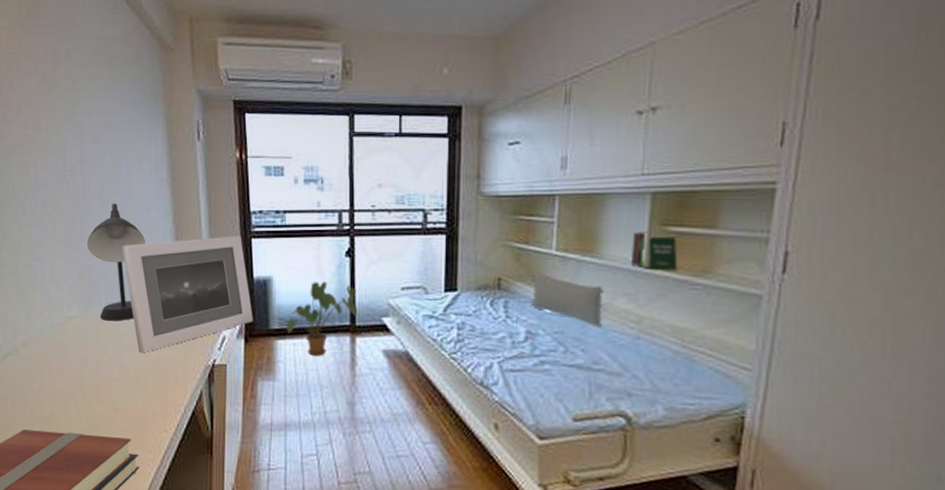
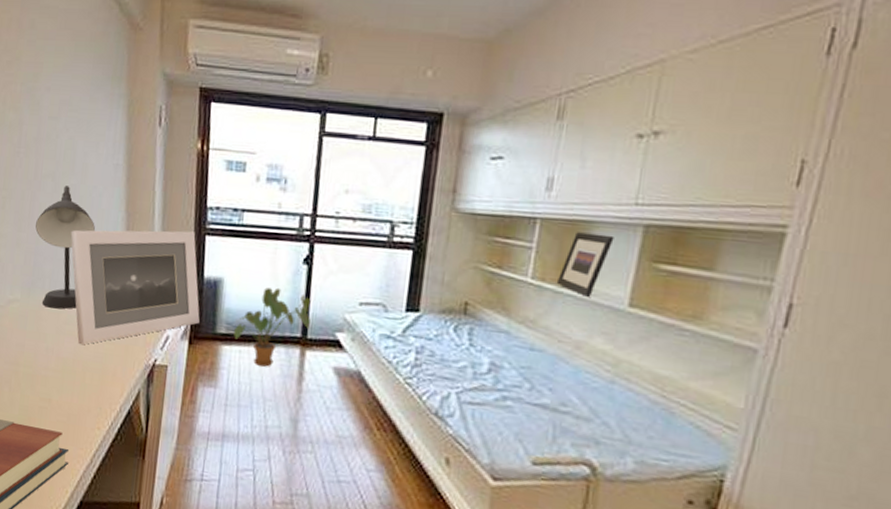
pillow: present [530,271,604,327] -> none [497,299,581,367]
picture frame: none [578,204,626,262] -> present [556,232,614,297]
books: present [631,231,678,271] -> none [614,266,668,312]

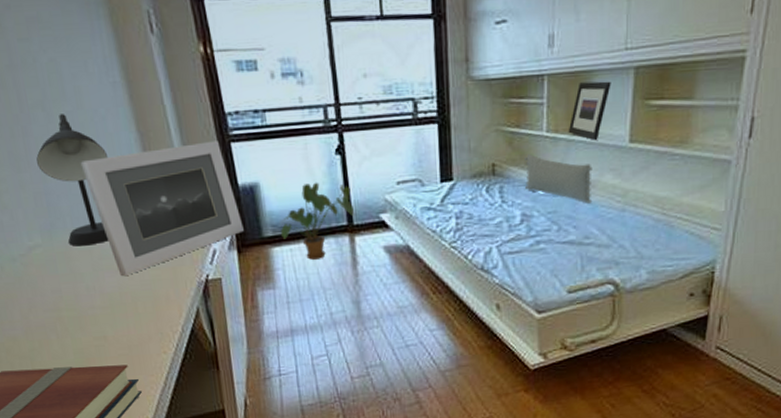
pillow: none [497,299,581,367] -> present [524,154,593,204]

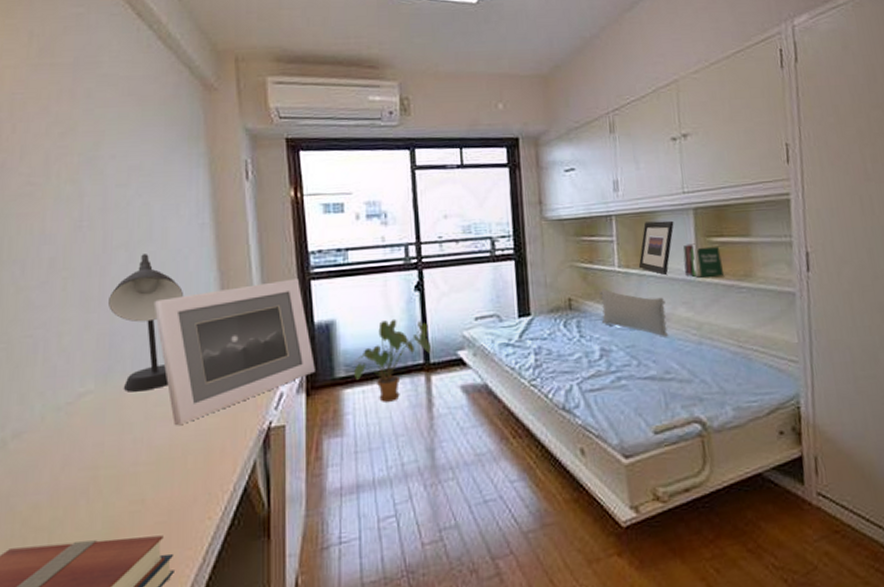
books: none [617,107,659,145] -> present [682,243,725,279]

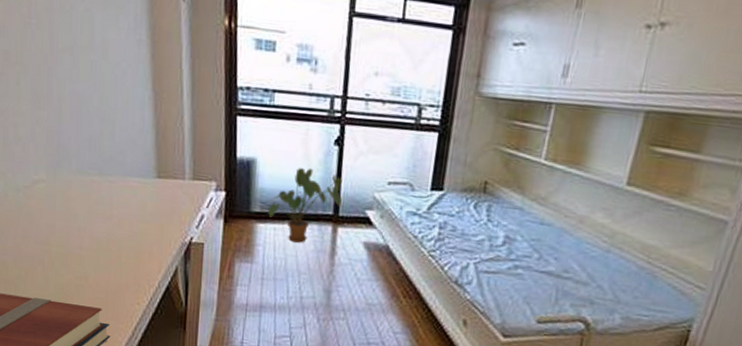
desk lamp: present [109,254,183,392] -> none [56,61,121,189]
picture frame: present [153,279,315,426] -> none [95,108,234,225]
pillow: present [599,289,669,337] -> none [512,178,585,238]
picture frame: present [638,220,674,275] -> none [566,117,619,177]
books: present [682,243,725,279] -> none [614,148,661,190]

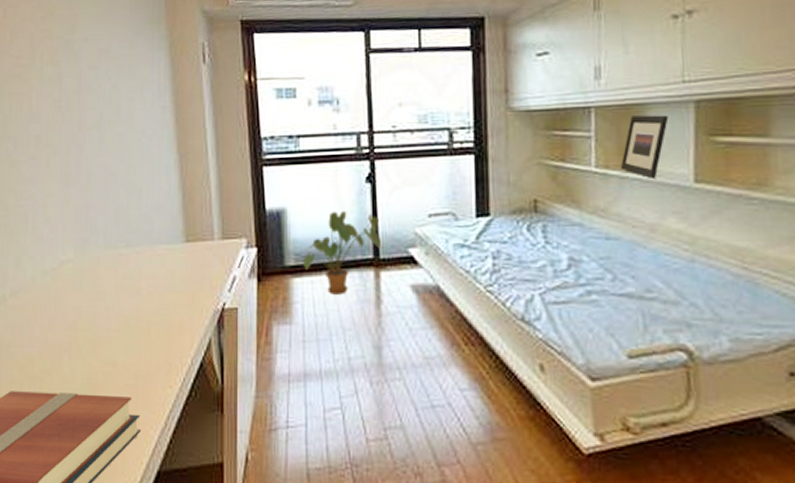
picture frame: none [566,117,619,177] -> present [620,115,669,178]

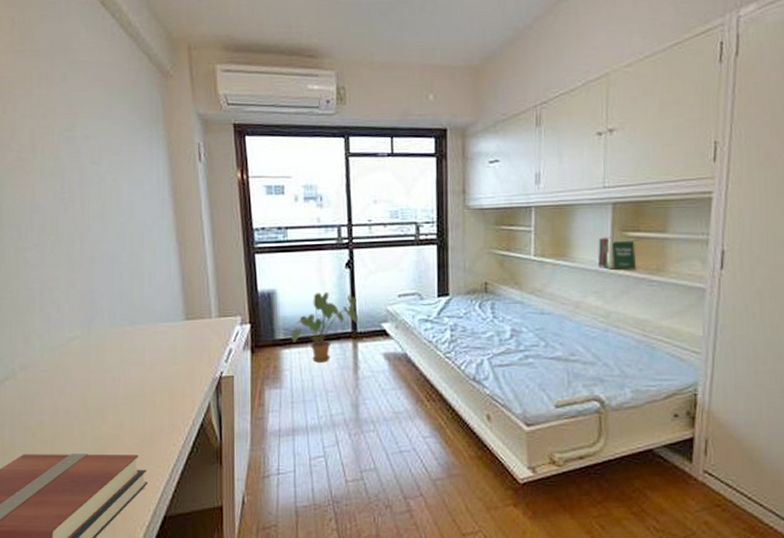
picture frame: present [620,115,669,178] -> none [553,214,592,265]
books: none [677,143,731,185] -> present [598,237,637,271]

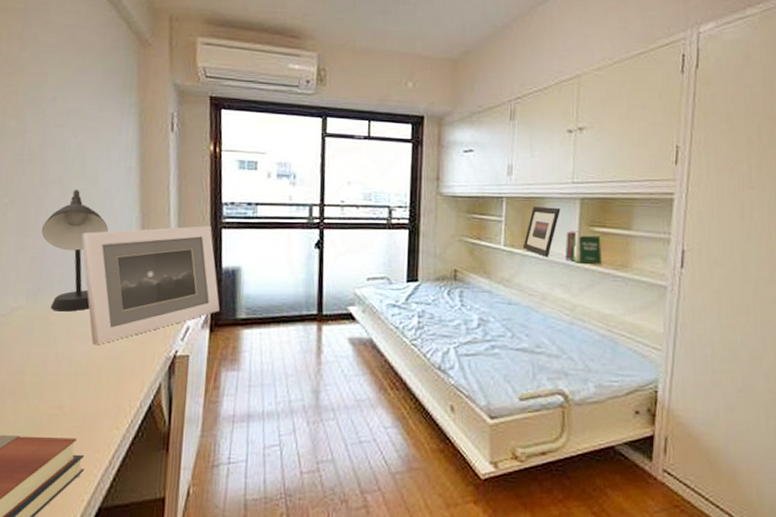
desk lamp: none [89,224,148,340] -> present [42,190,108,312]
picture frame: none [125,252,259,370] -> present [81,226,220,346]
house plant: present [292,291,358,363] -> none [254,271,325,345]
picture frame: none [553,214,592,265] -> present [522,206,561,257]

